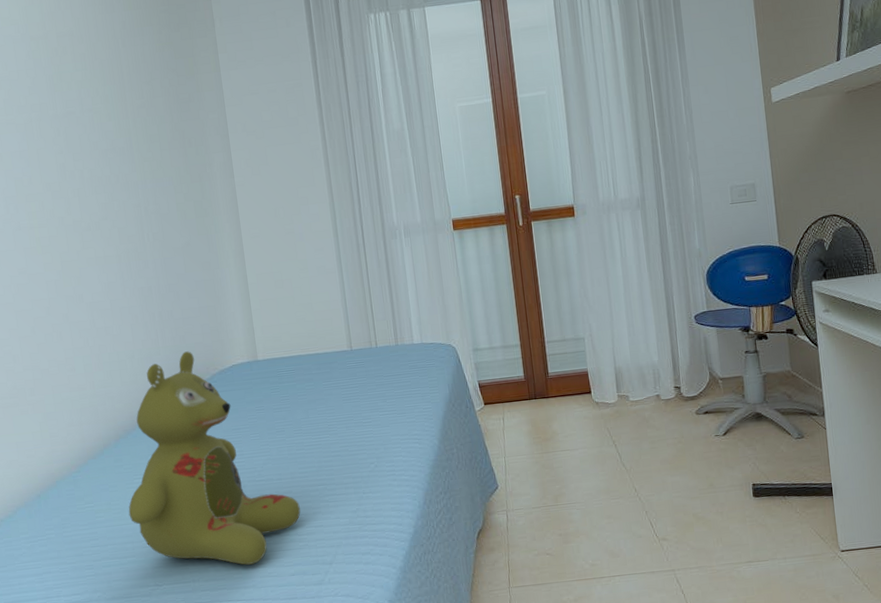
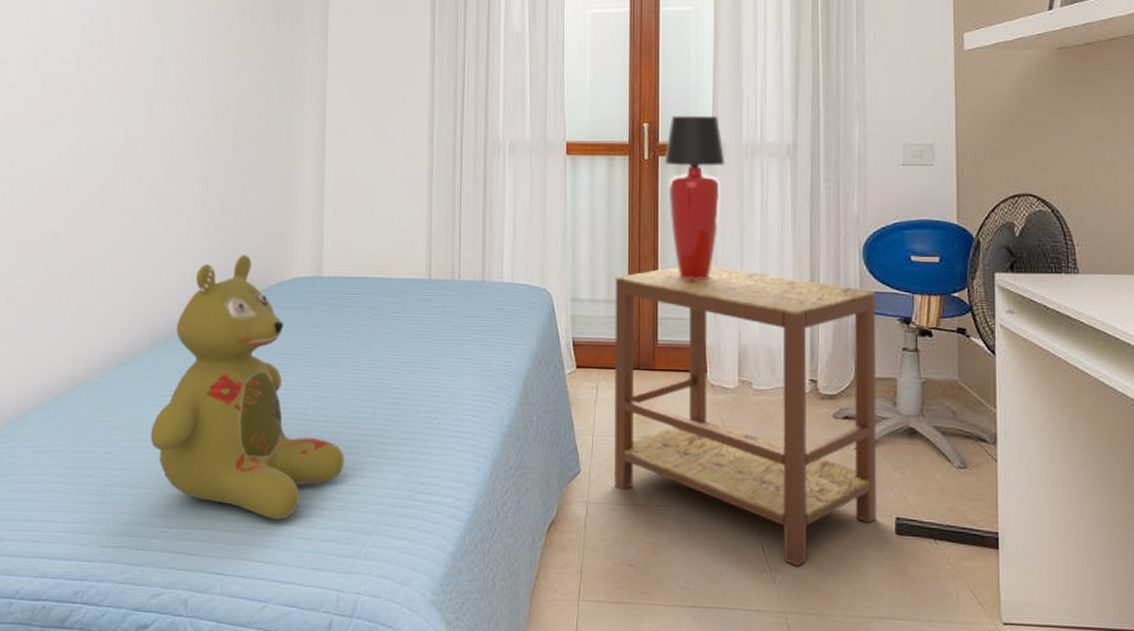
side table: none [507,306,737,534] -> present [614,265,877,566]
table lamp: none [536,182,588,321] -> present [664,116,726,280]

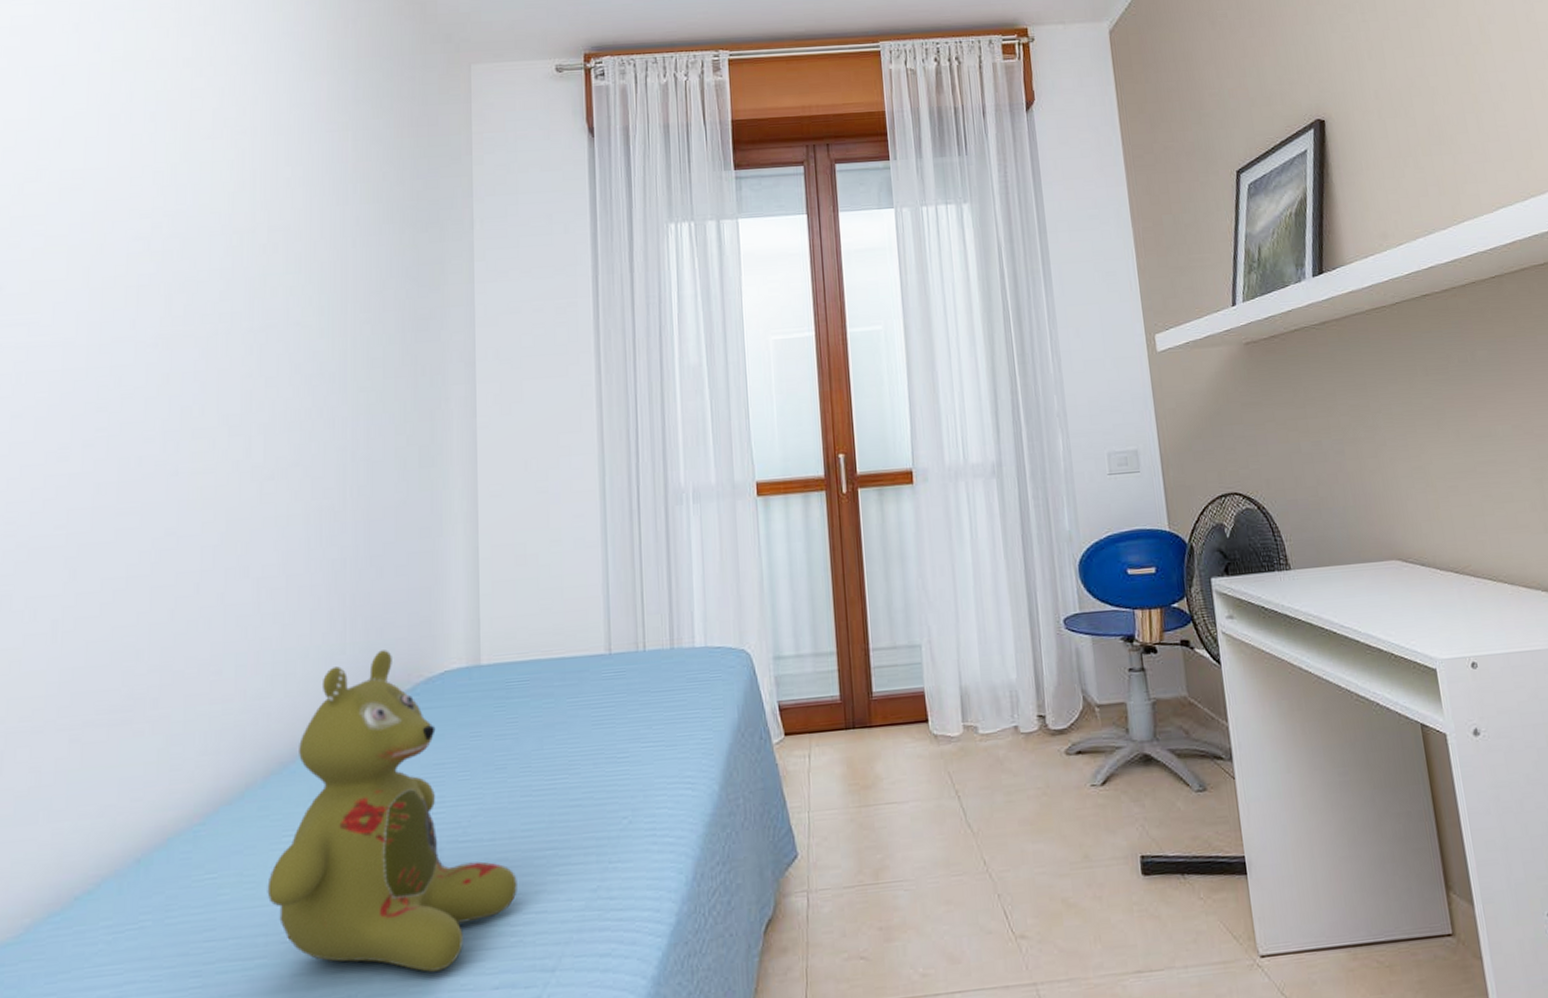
side table: present [614,265,877,566] -> none [820,602,1121,929]
table lamp: present [664,116,726,280] -> none [864,440,929,621]

